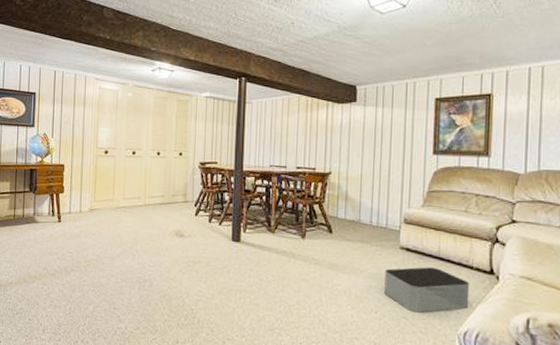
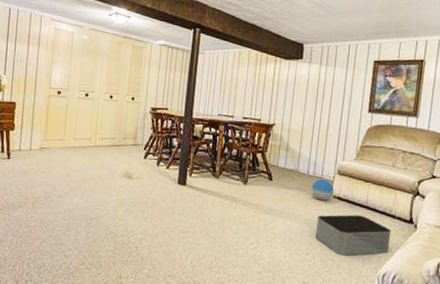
ball: none [375,229,401,253] -> present [311,179,334,201]

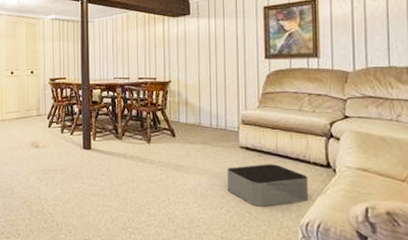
ball: present [311,179,334,201] -> none [216,130,241,152]

